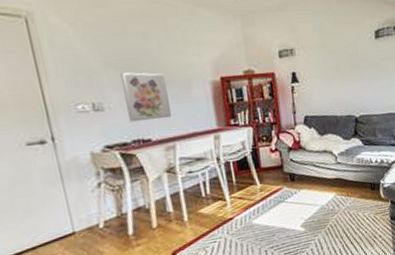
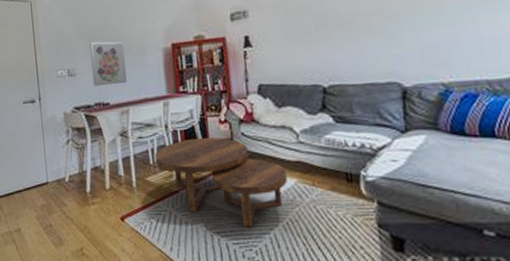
coffee table: none [207,165,328,239] -> present [155,137,287,227]

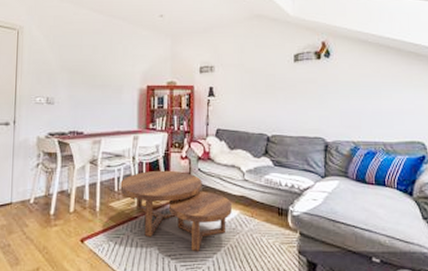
wall art: present [90,41,127,87] -> none [70,76,104,116]

